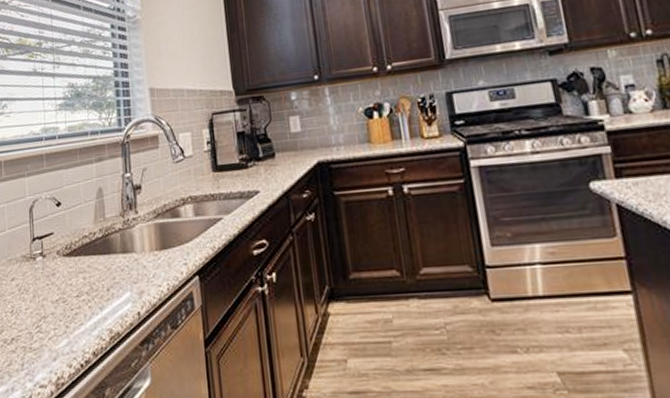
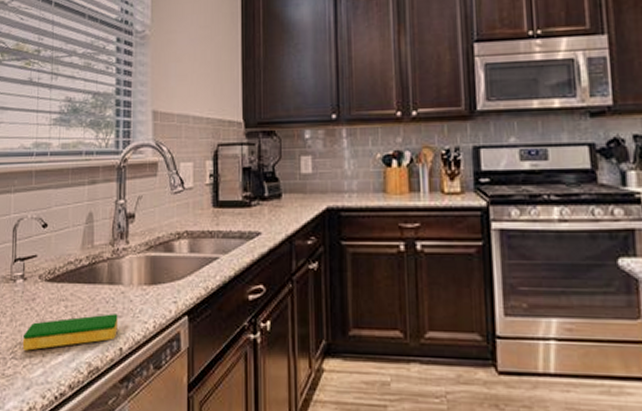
dish sponge: none [47,280,134,324] -> present [23,314,118,351]

